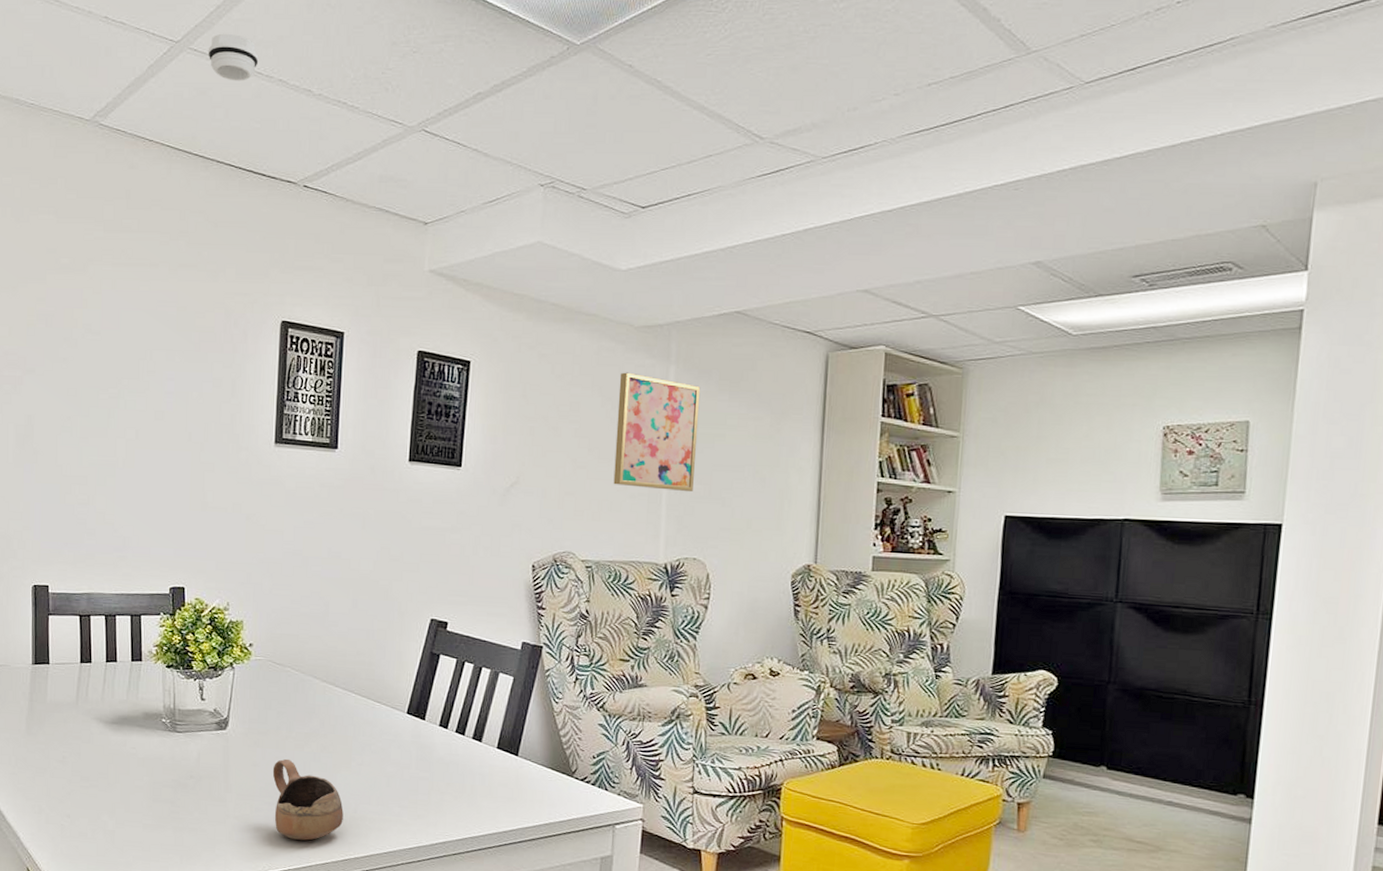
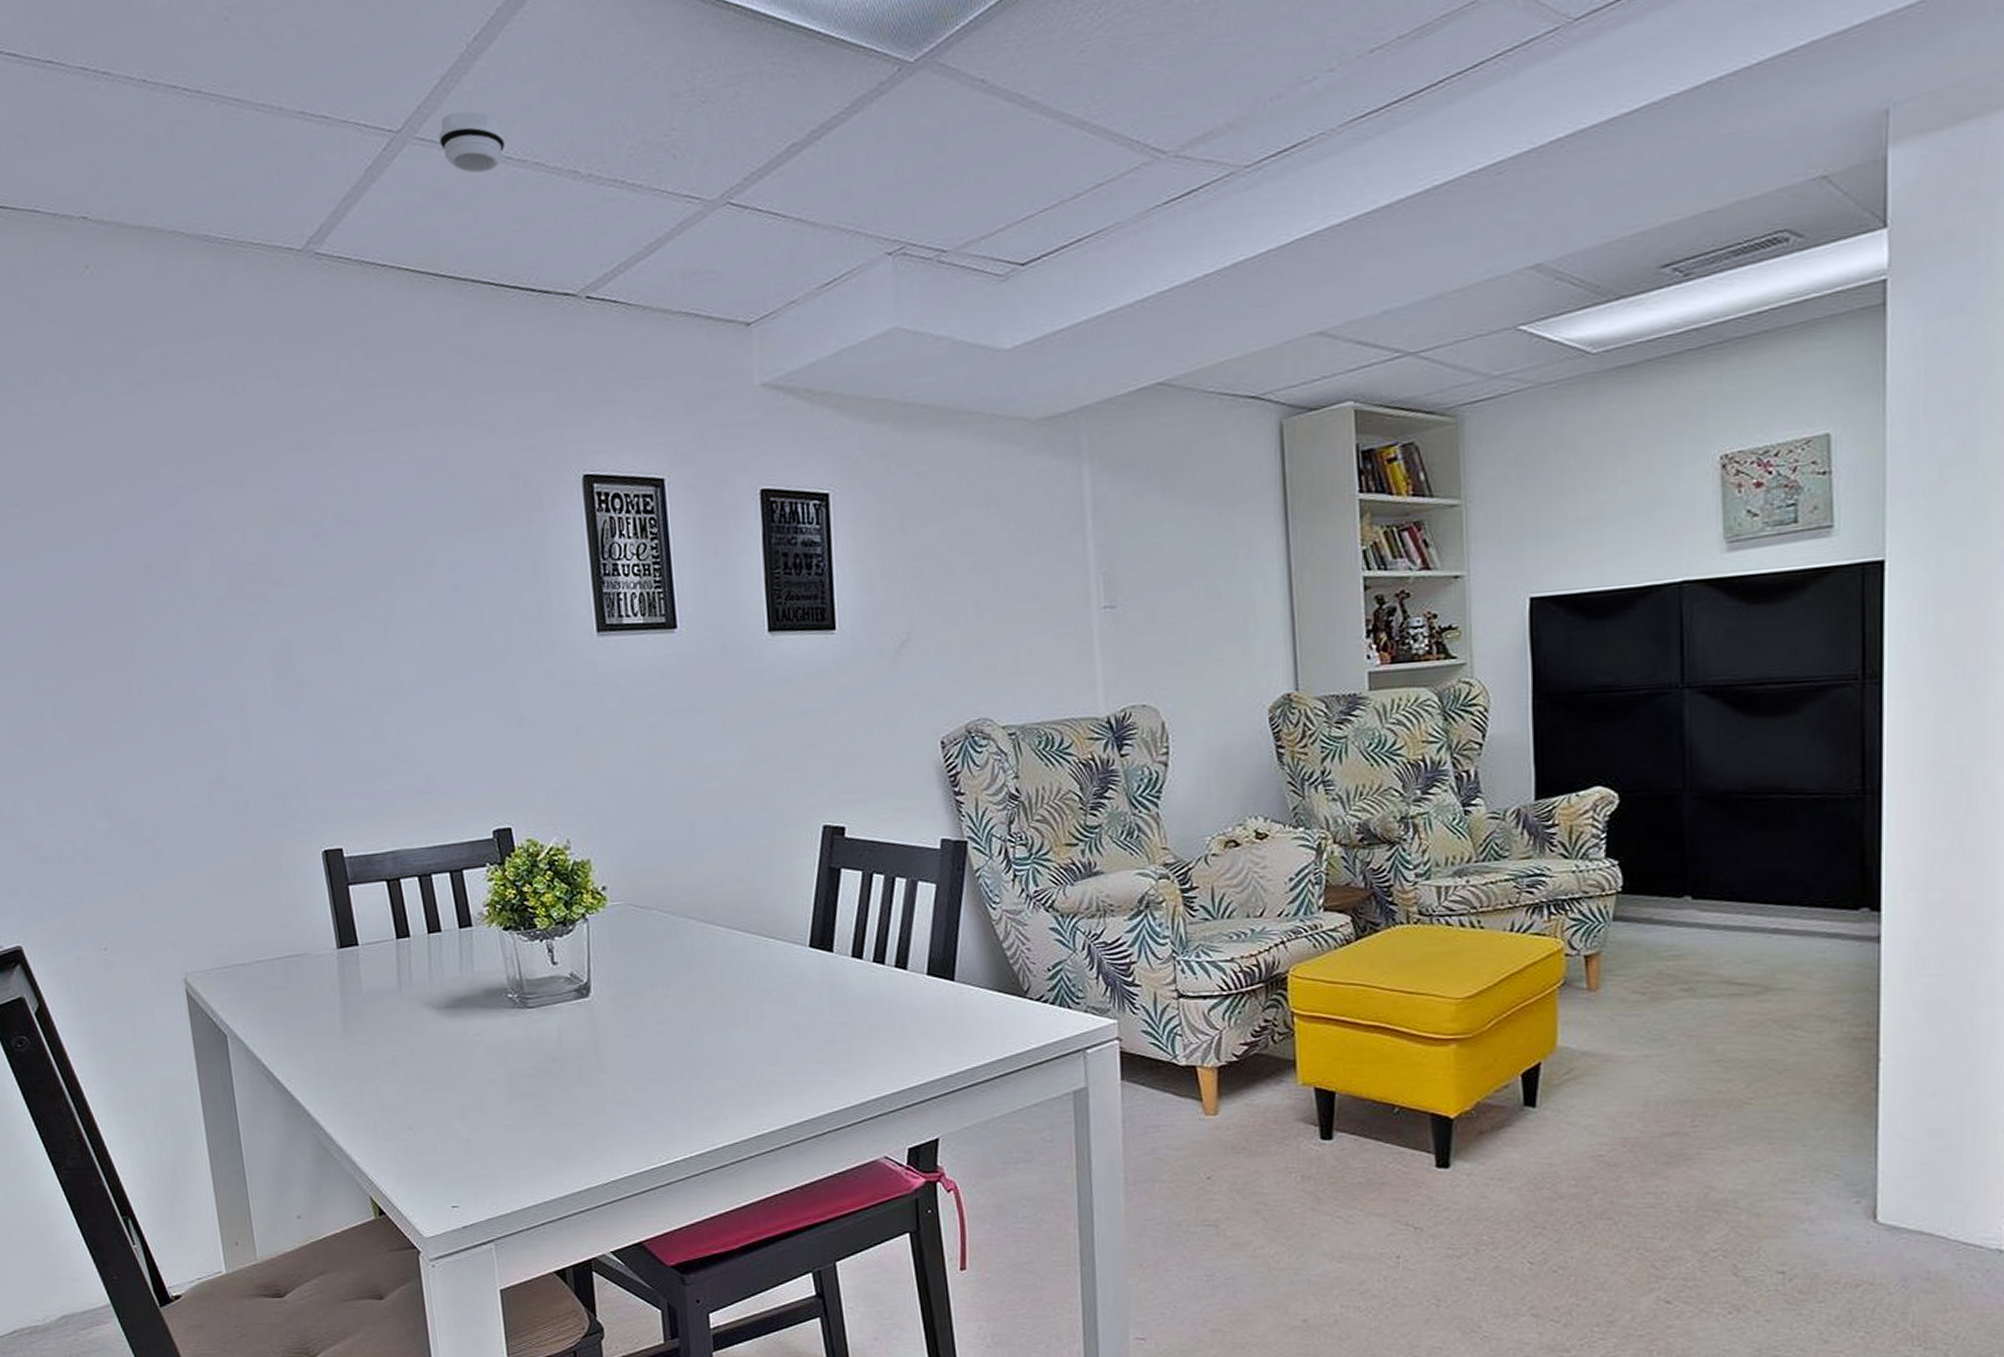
cup: present [272,758,344,841] -> none [653,1022,749,1120]
wall art: present [613,372,701,492] -> none [1020,480,1131,626]

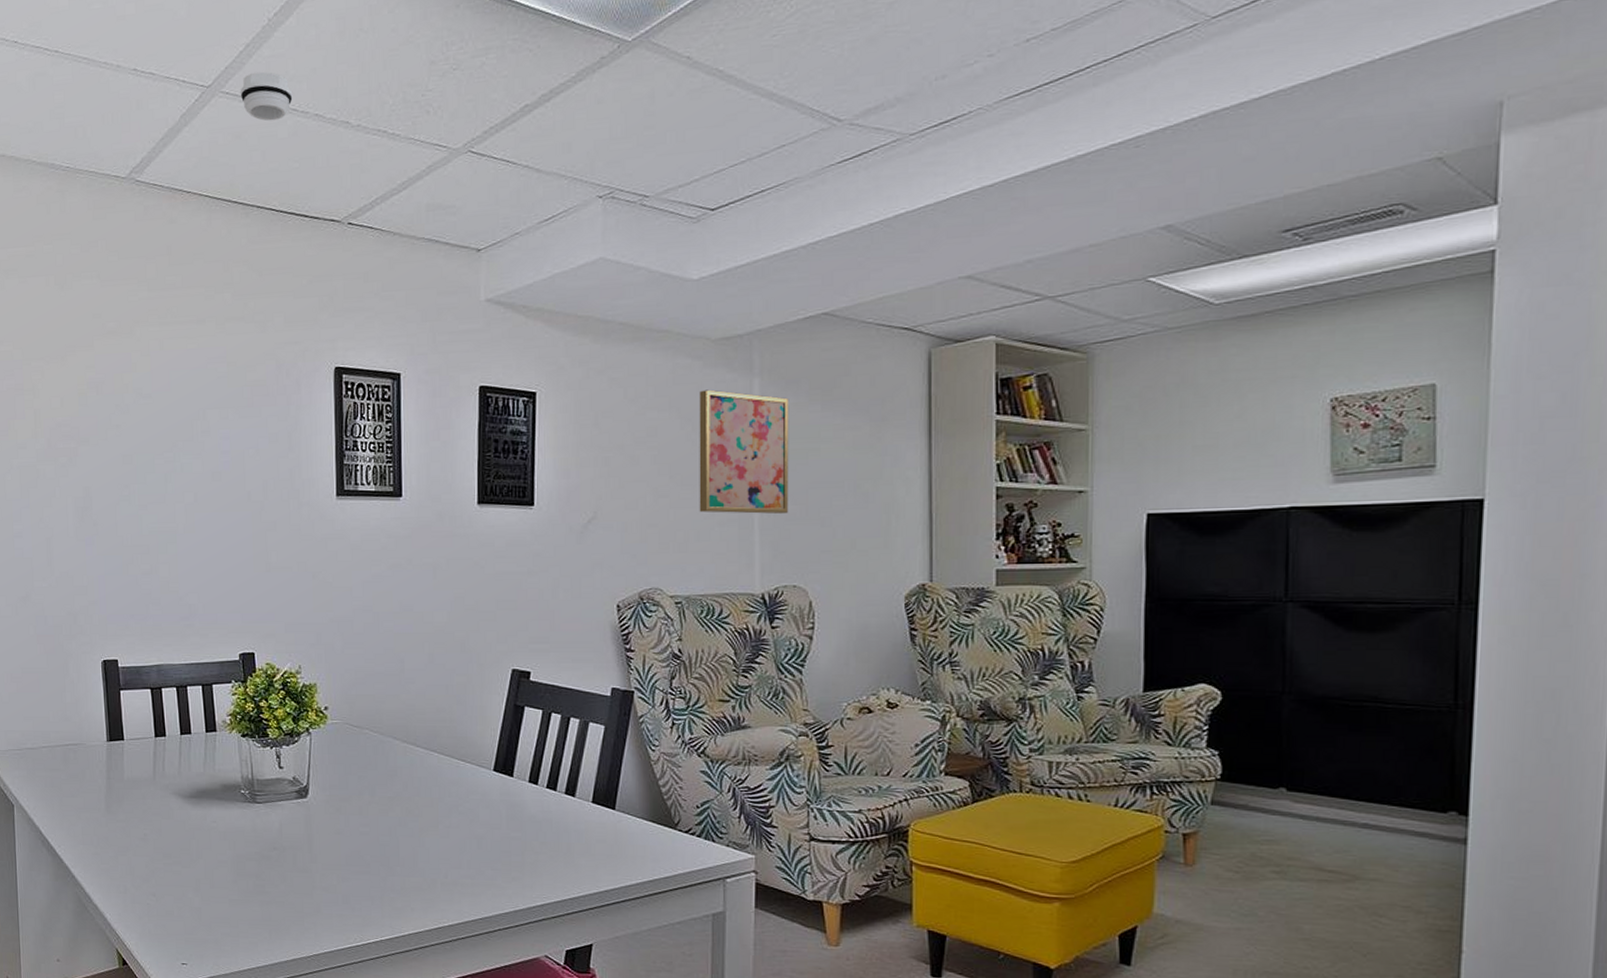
wall art: none [1020,480,1131,626] -> present [699,389,789,515]

